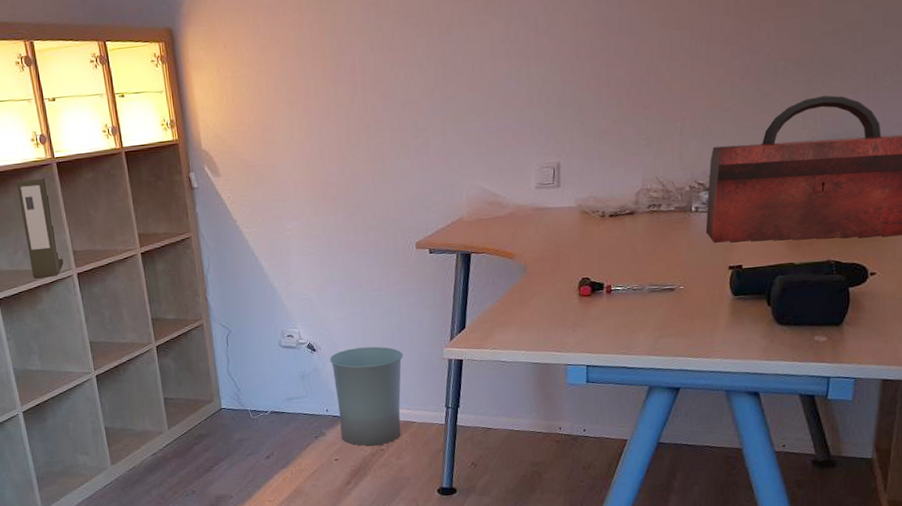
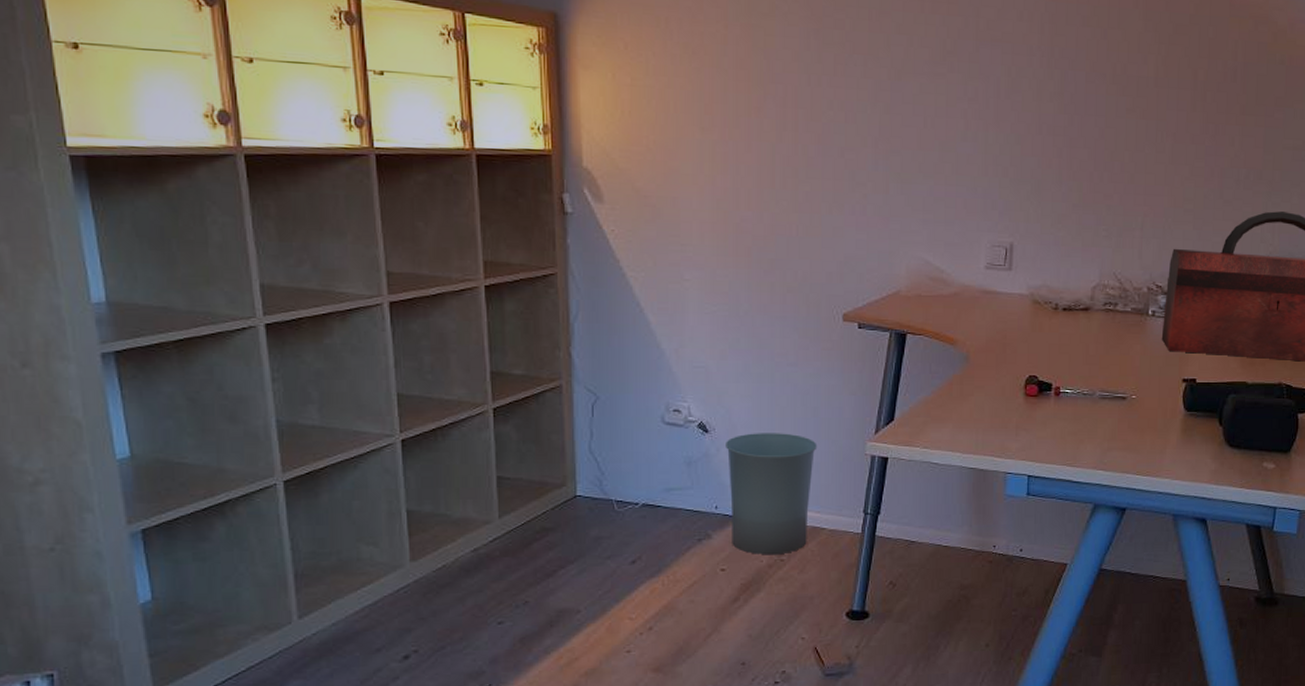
binder: present [16,176,64,278] -> none [313,167,371,302]

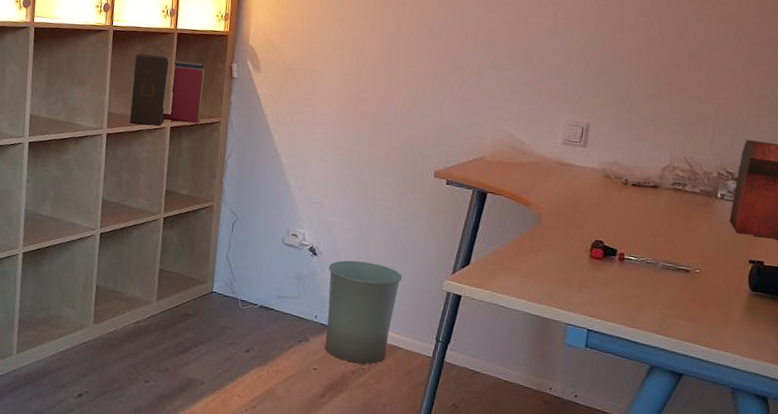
decorative box: none [417,184,475,286] -> present [129,52,171,127]
books: none [473,192,528,277] -> present [164,60,206,123]

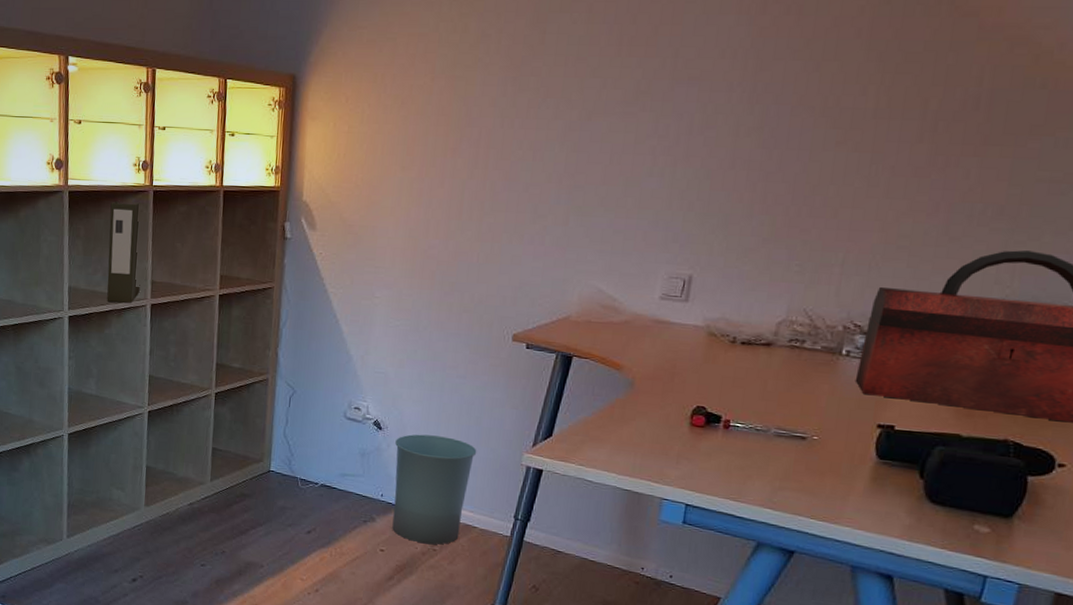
binder: none [65,37,101,132] -> present [107,200,140,303]
decorative box: present [129,52,171,127] -> none [175,214,217,295]
books: present [164,60,206,123] -> none [212,220,256,289]

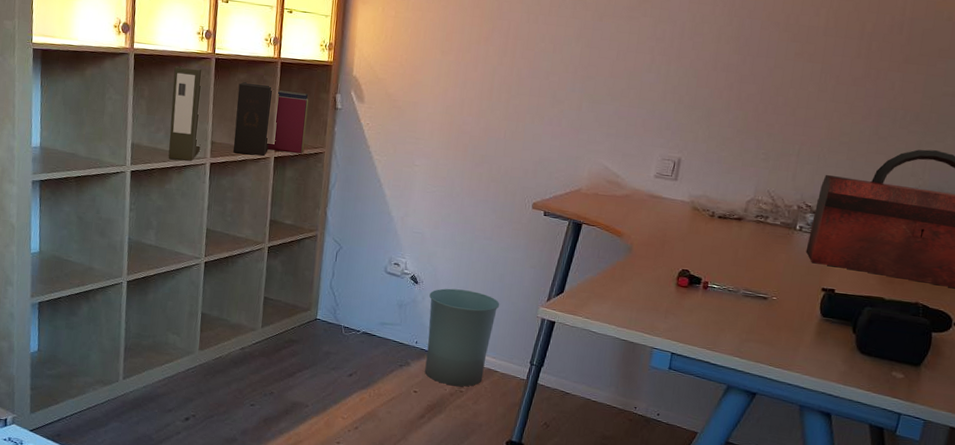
decorative box: none [175,214,217,295] -> present [233,81,274,157]
books: none [212,220,256,289] -> present [267,89,309,153]

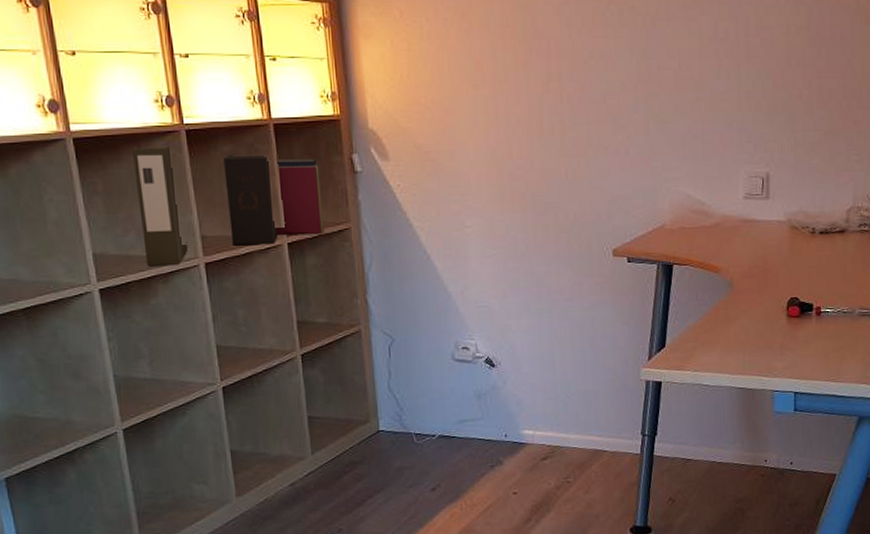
waste bin: present [424,288,500,387] -> none [511,363,596,478]

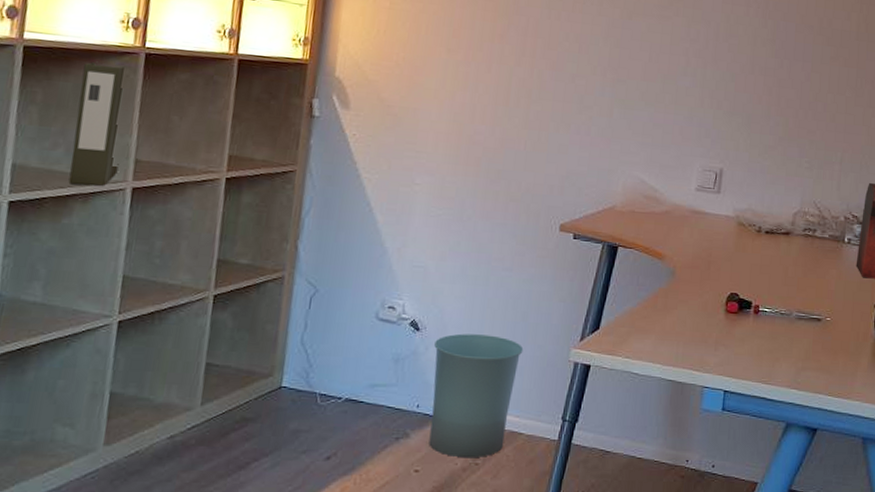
decorative box: present [223,153,278,246] -> none [167,82,228,178]
books: present [274,158,325,235] -> none [216,92,276,173]
waste bin: none [511,363,596,478] -> present [428,333,524,458]

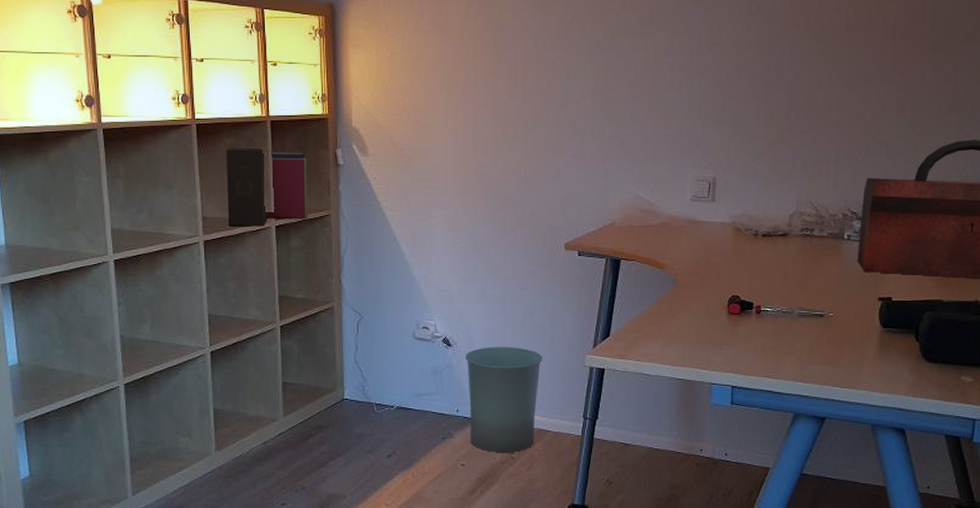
binder: present [68,61,126,186] -> none [151,136,191,241]
decorative box: none [167,82,228,178] -> present [226,146,268,227]
books: none [216,92,276,173] -> present [267,151,308,218]

